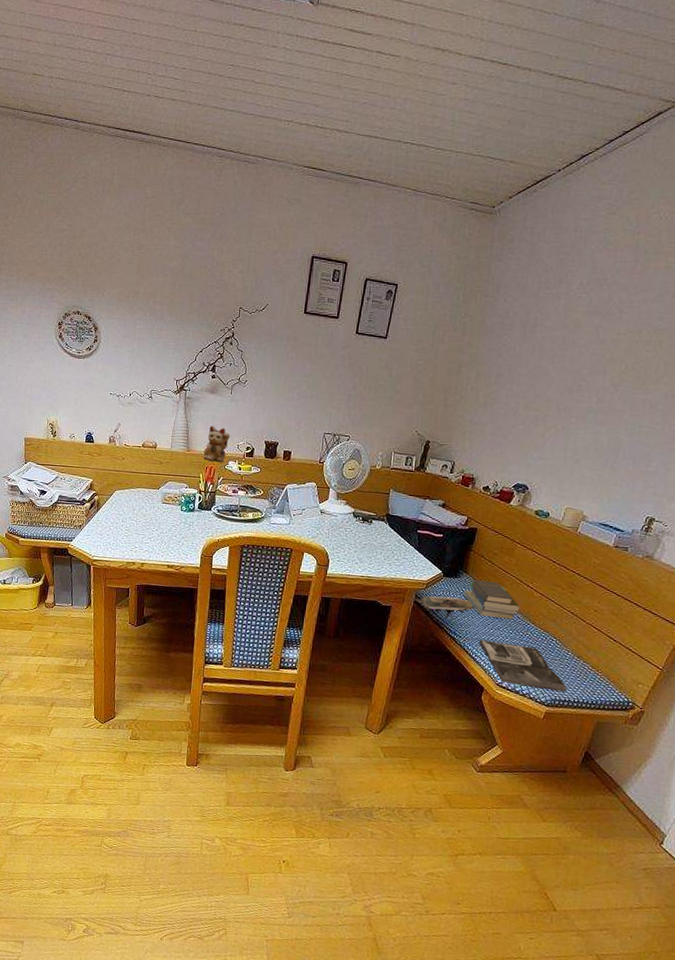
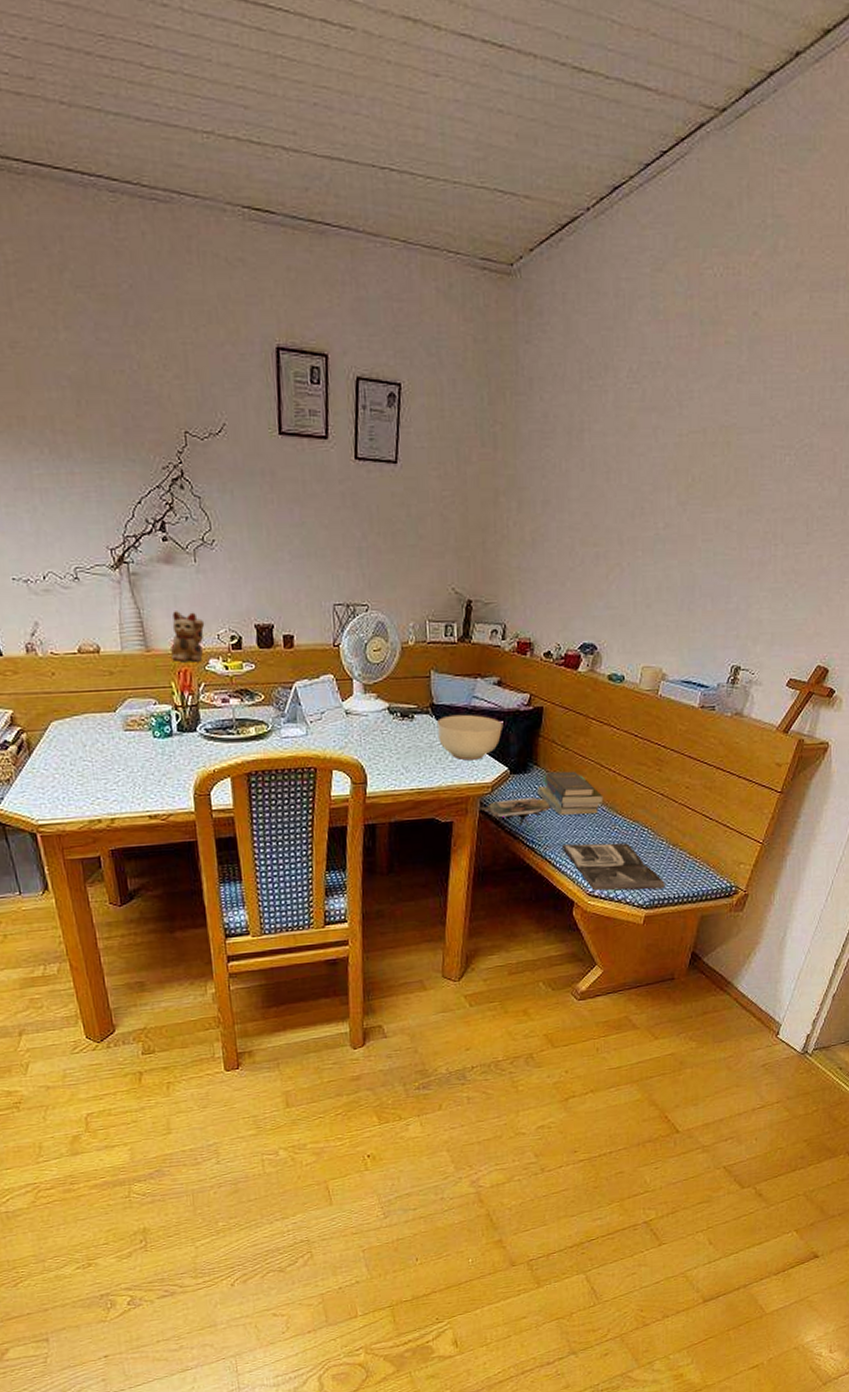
bowl: none [389,524,443,562] -> present [436,714,504,761]

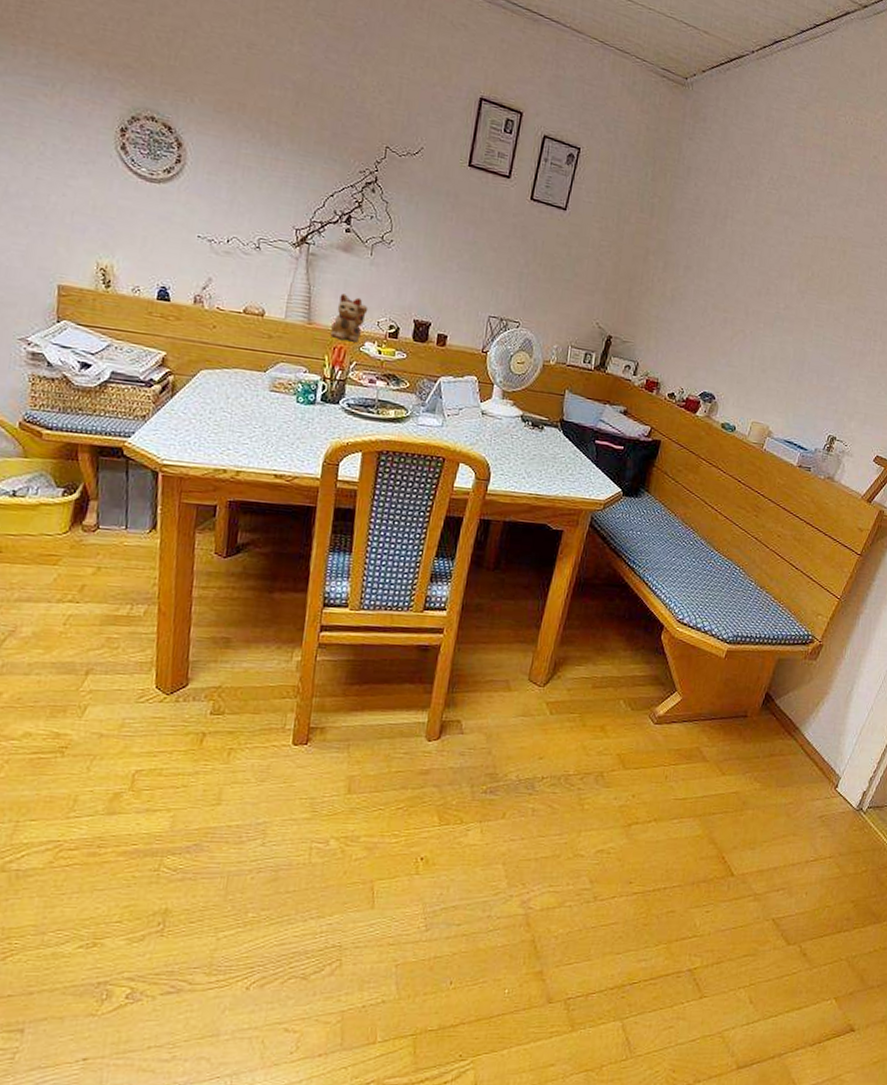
bowl: present [436,714,504,761] -> none [562,432,623,478]
magazine: present [478,797,551,826] -> none [589,518,655,546]
books: present [537,771,604,815] -> none [645,500,704,545]
magazine: present [561,842,666,891] -> none [659,570,750,627]

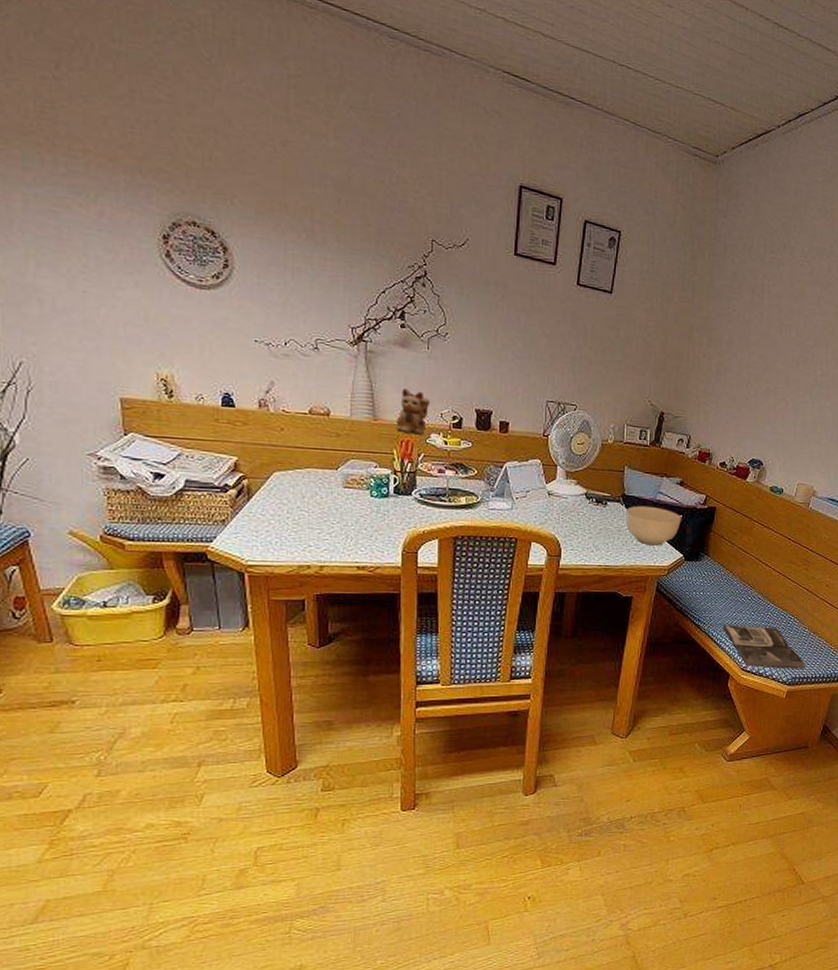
bowl: none [562,432,623,478] -> present [626,505,682,546]
magazine: none [659,570,750,627] -> present [722,625,806,669]

